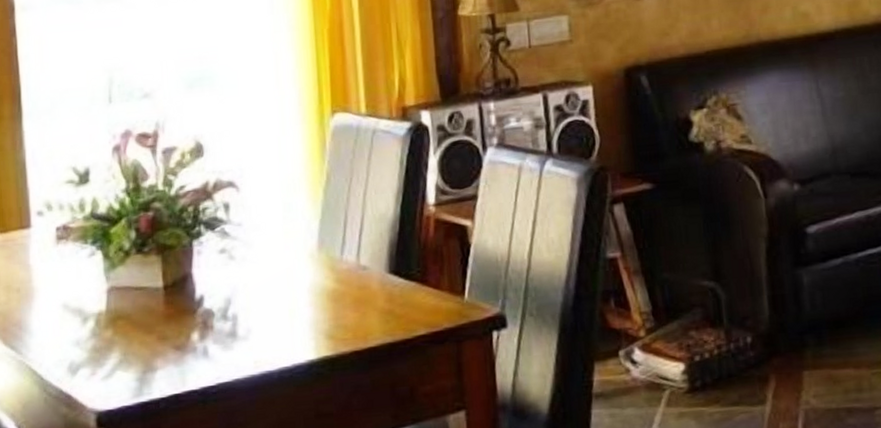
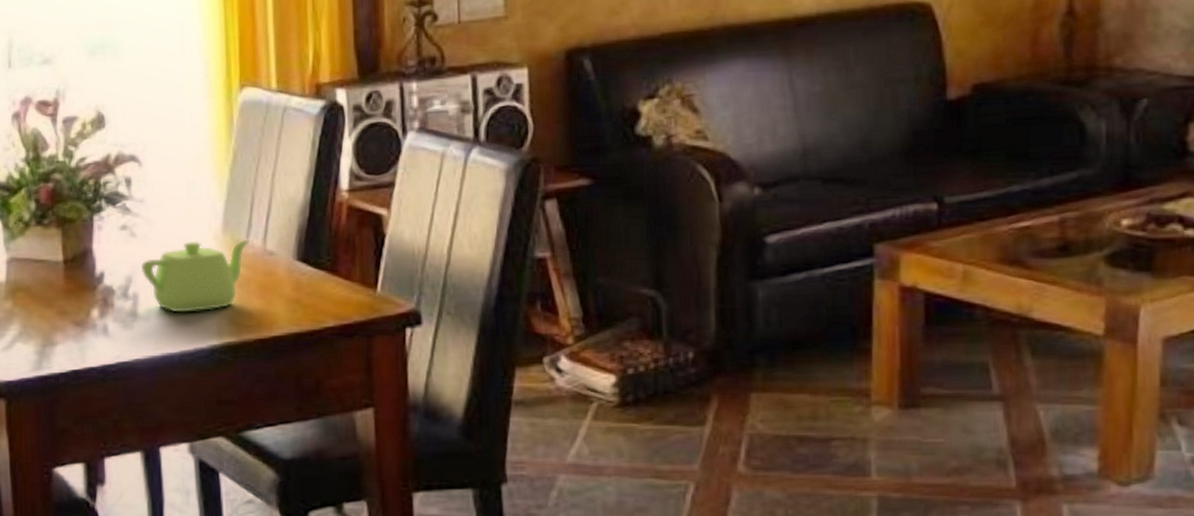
teapot: none [240,256,345,330] -> present [142,239,251,313]

